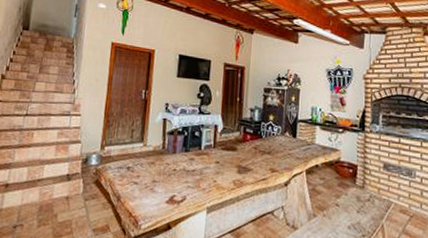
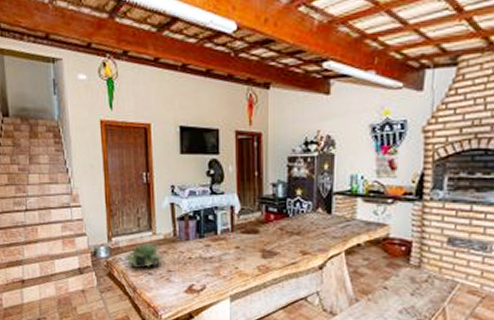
succulent plant: none [114,152,151,178] -> present [124,242,164,268]

